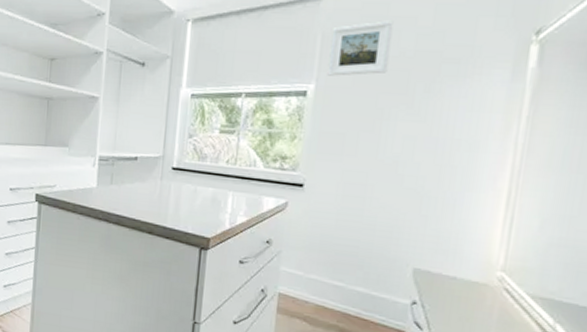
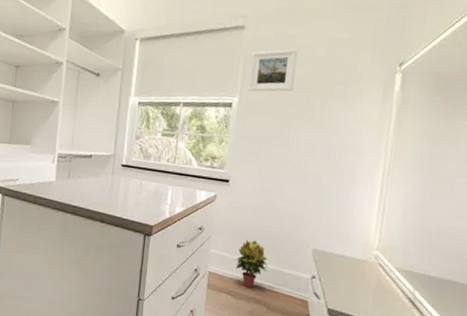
potted plant: none [312,256,354,313] -> present [235,240,268,288]

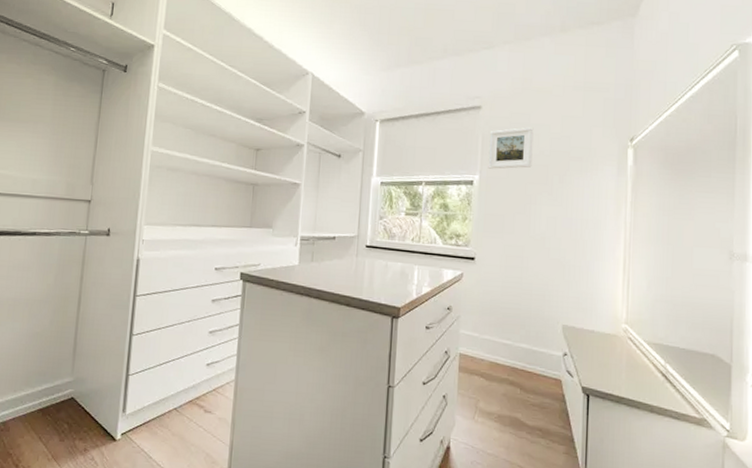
potted plant: present [235,240,268,288] -> none [486,318,519,368]

